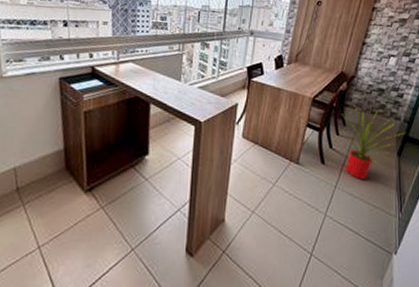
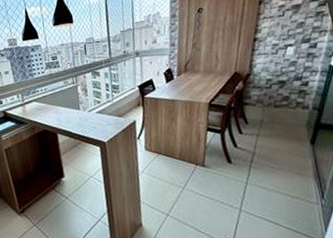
house plant: present [335,106,404,180] -> none [238,103,316,173]

